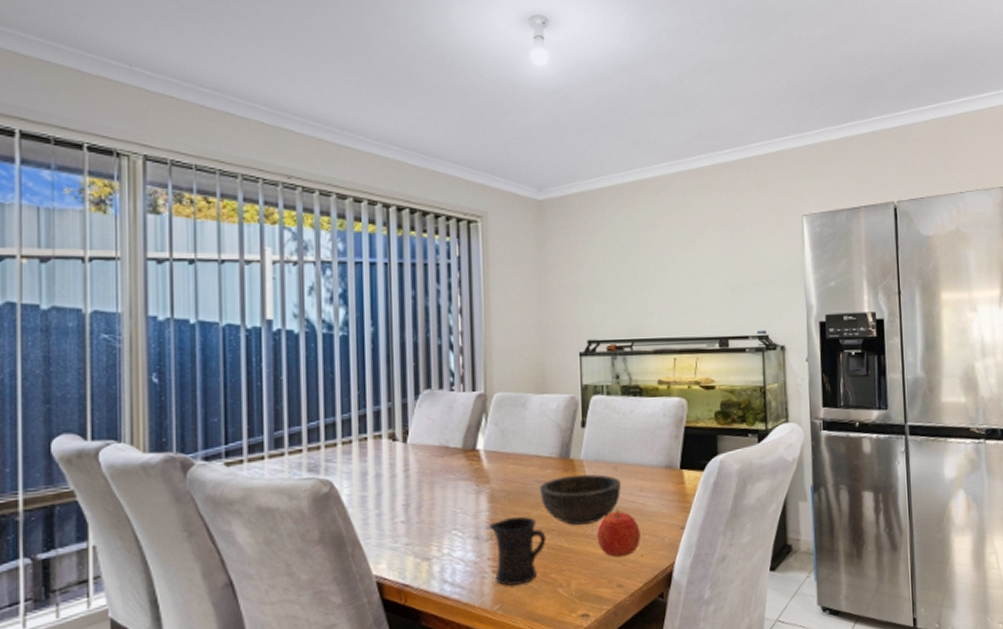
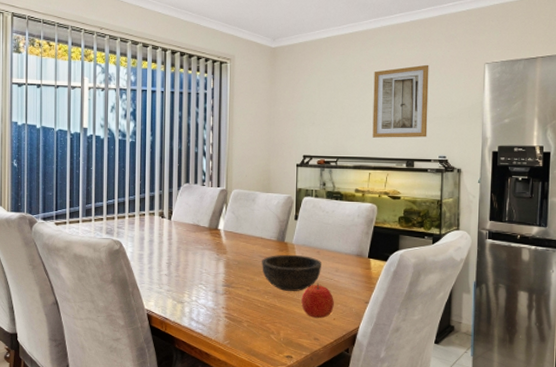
mug: present [489,516,546,586] -> none [224,279,264,329]
wall art: none [671,218,742,313] -> present [372,64,429,138]

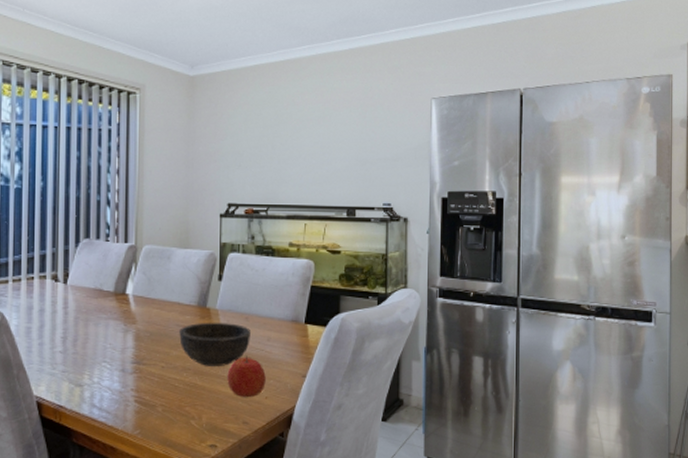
wall art: present [372,64,429,138] -> none [308,98,371,183]

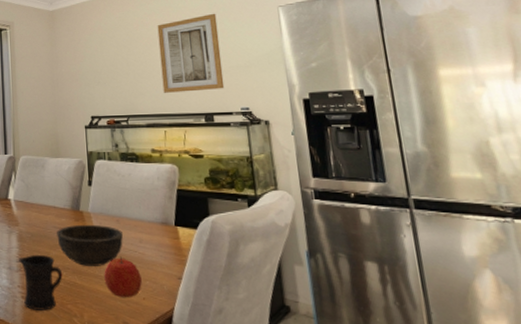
mug: none [134,354,183,414] -> present [19,254,63,311]
wall art: none [308,98,371,183] -> present [157,13,225,93]

